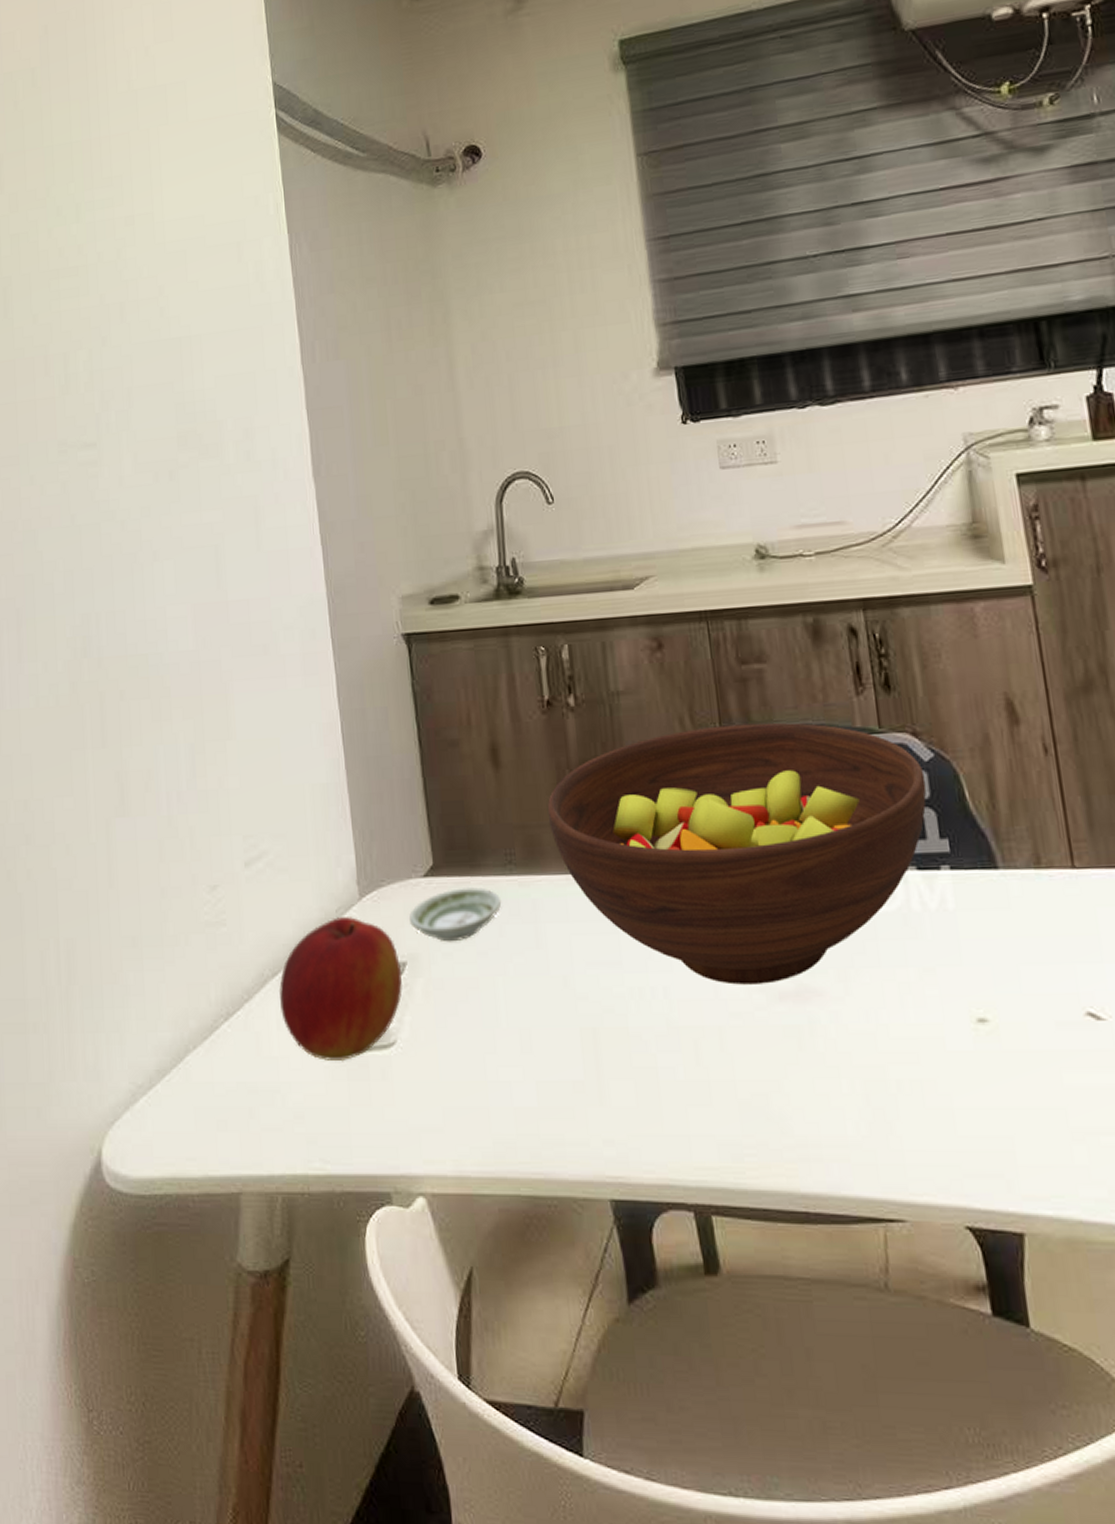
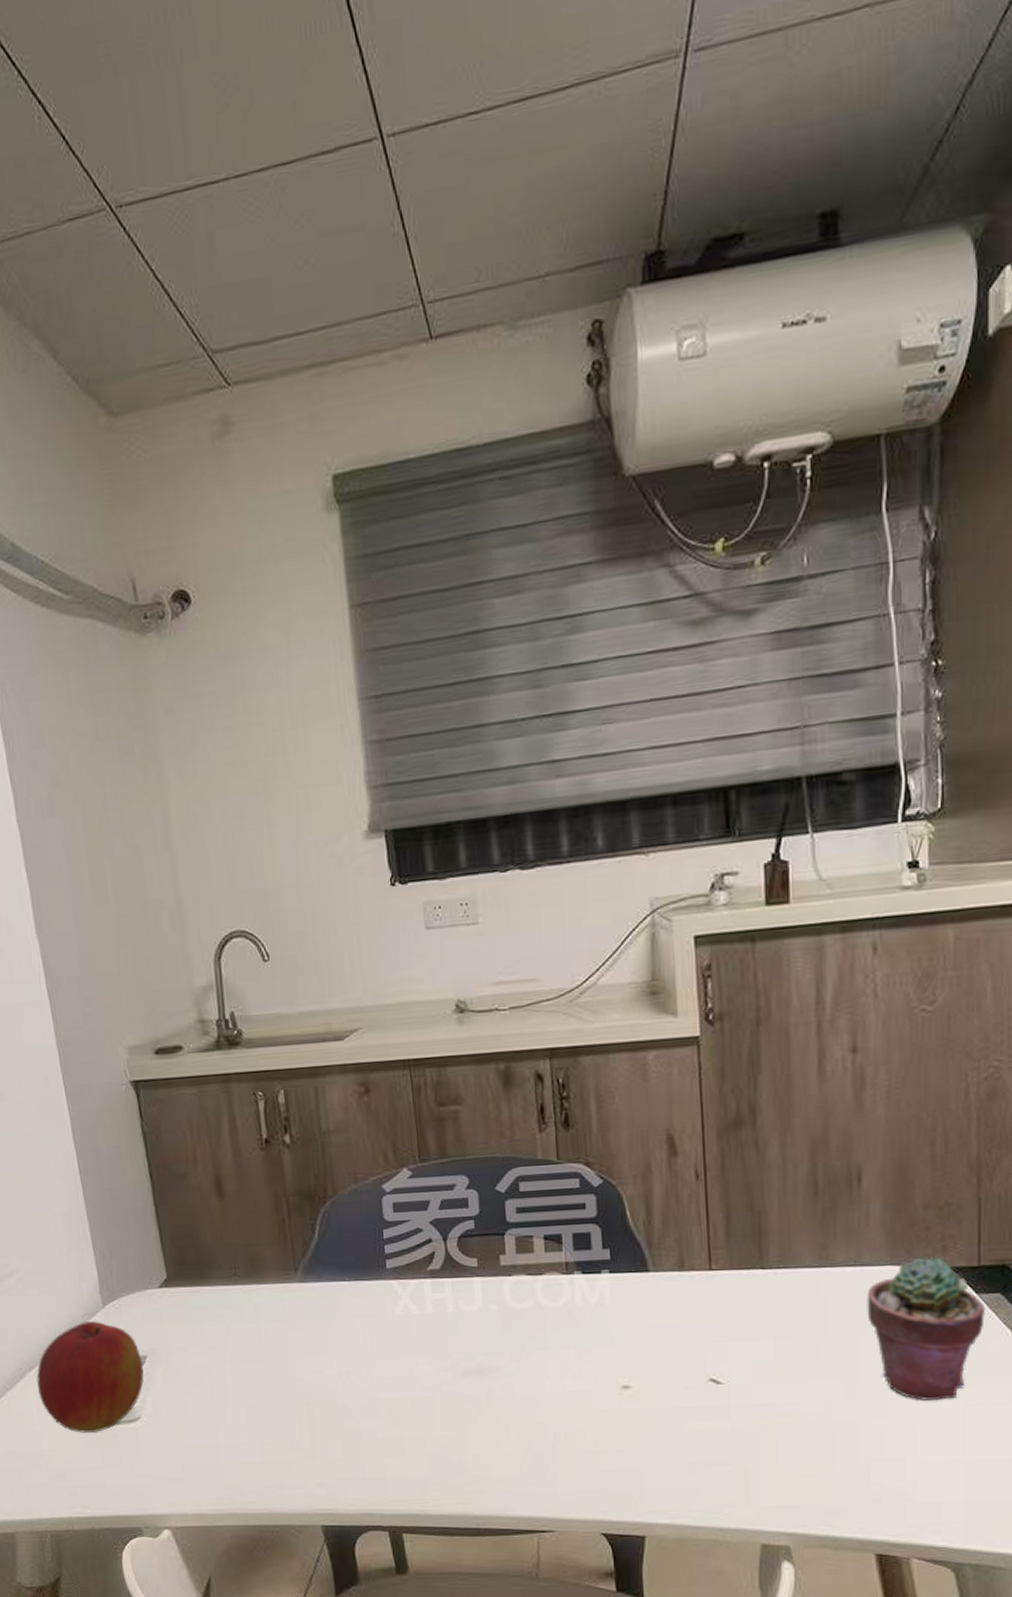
saucer: present [409,886,502,942] -> none [148,1294,228,1339]
fruit bowl: present [547,722,927,985] -> none [266,1156,594,1366]

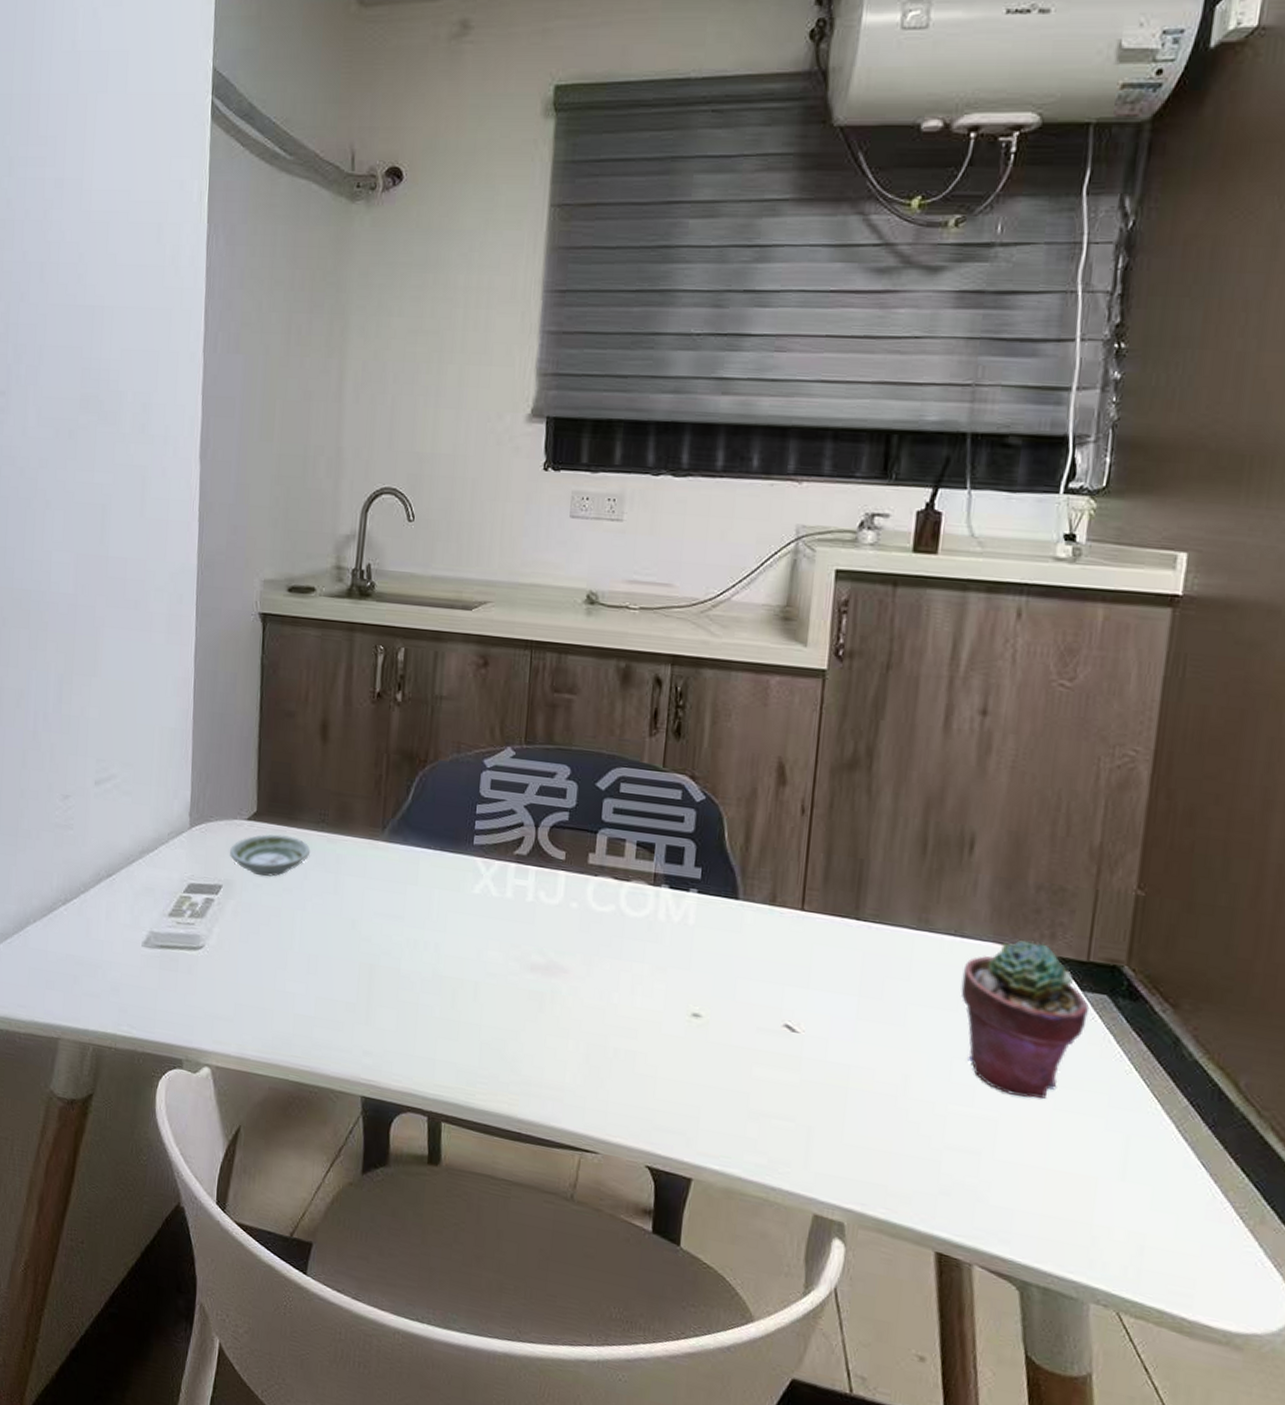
apple: present [36,1321,145,1434] -> none [111,839,217,954]
saucer: none [148,1294,228,1339] -> present [230,834,311,877]

